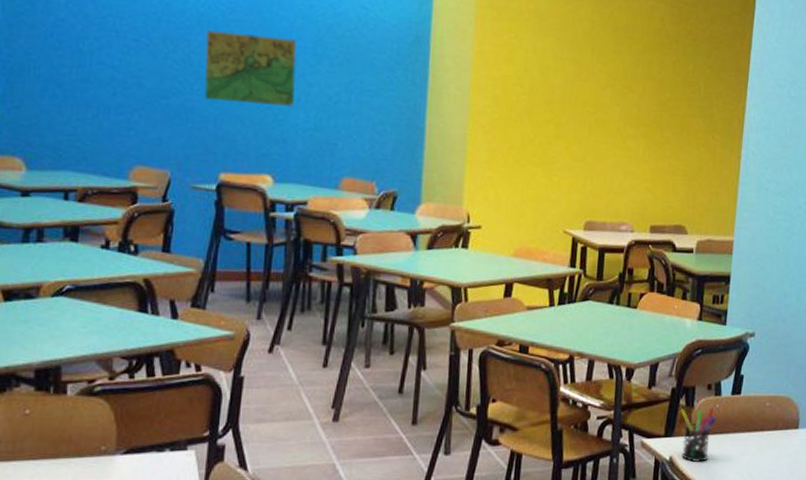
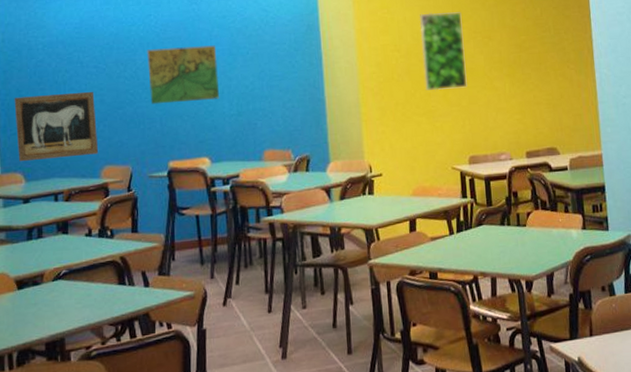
wall art: none [19,61,131,150] -> present [14,91,99,162]
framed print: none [547,46,602,142] -> present [420,12,467,91]
pen holder: present [680,407,717,462] -> none [580,307,615,360]

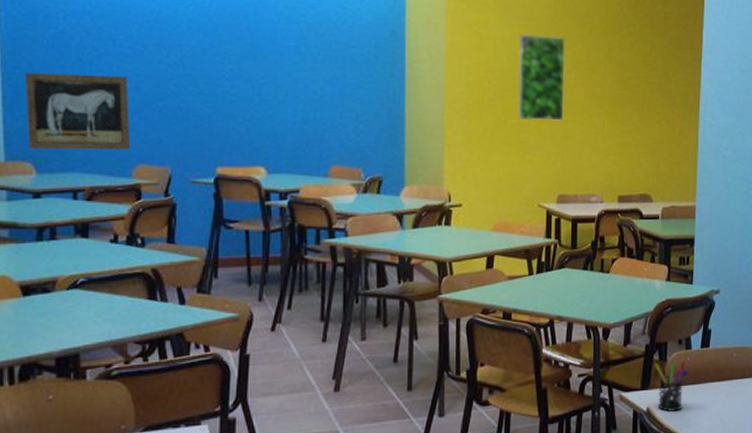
map: present [147,45,220,105] -> none [197,35,283,103]
pen holder: none [580,307,615,360] -> present [654,361,688,412]

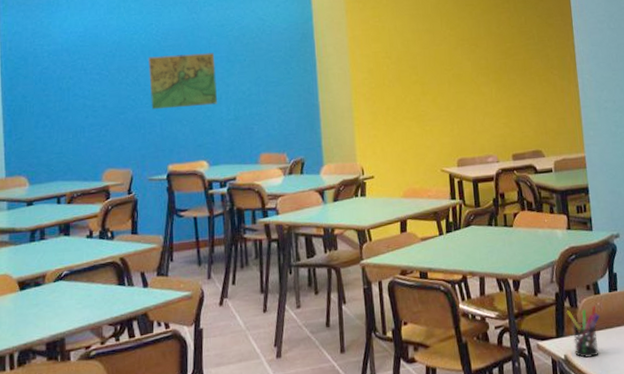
wall art: present [25,72,131,150] -> none [20,97,101,166]
map: none [197,35,283,103] -> present [148,53,218,110]
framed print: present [518,33,565,121] -> none [410,20,455,96]

